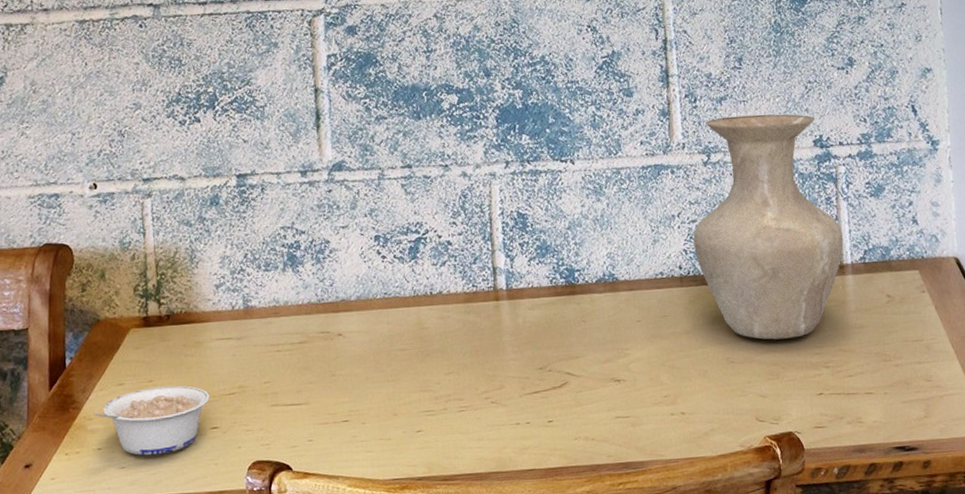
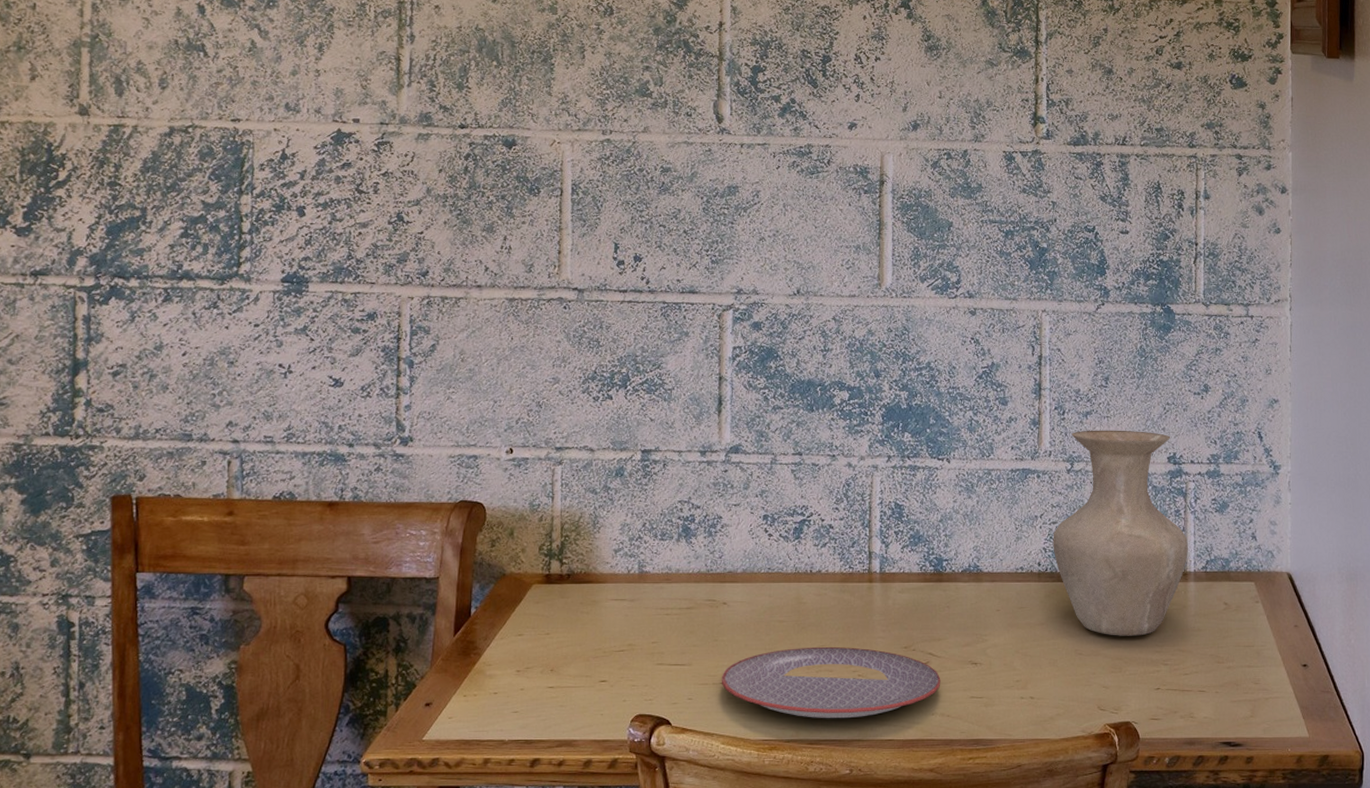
legume: present [93,385,211,456] -> none [492,639,602,703]
plate: none [343,372,582,452] -> present [722,646,941,719]

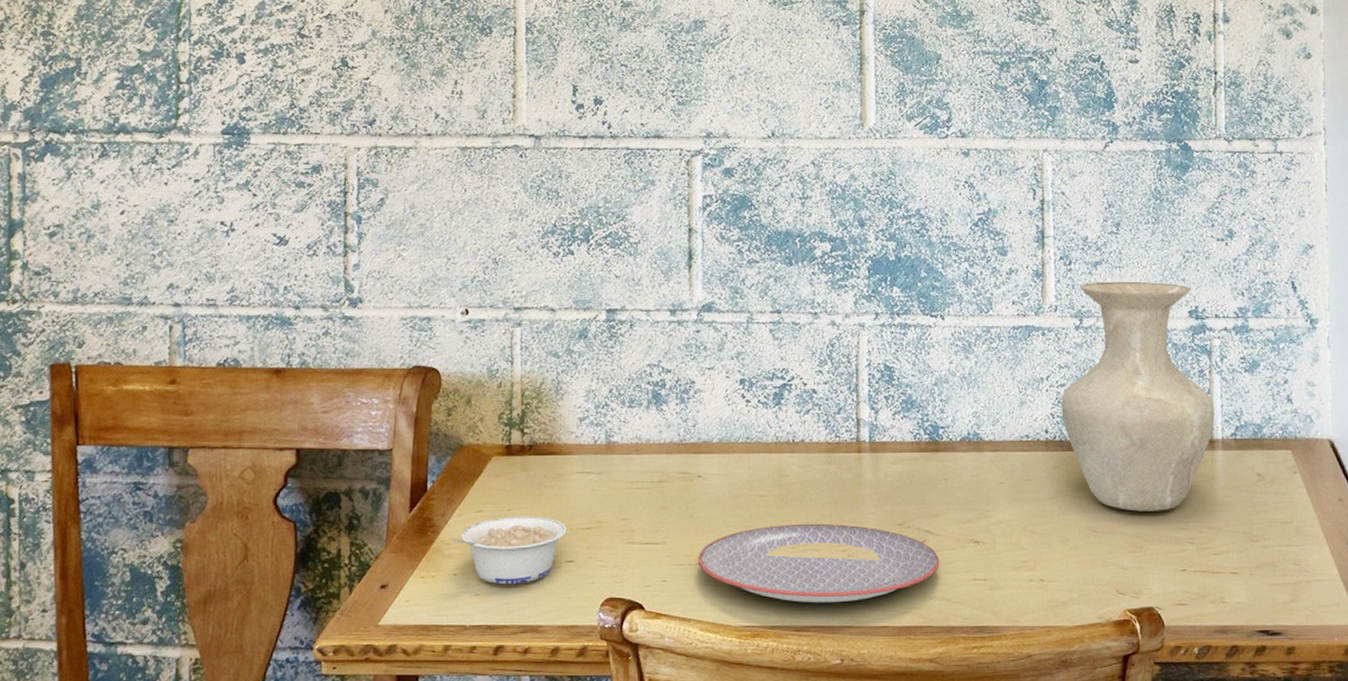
legume: none [492,639,602,703] -> present [451,516,568,585]

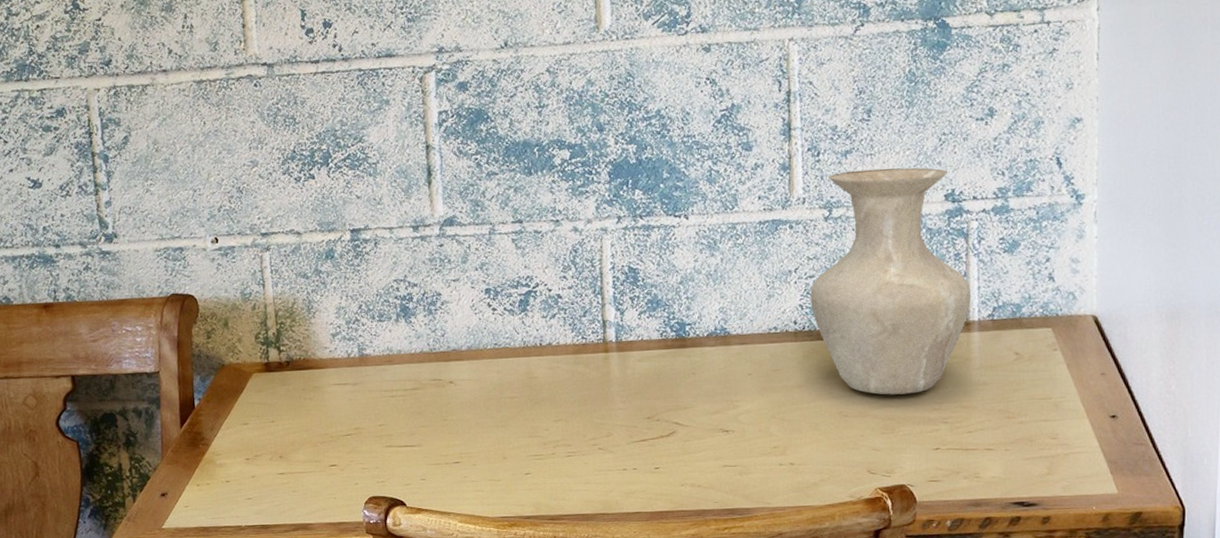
legume: present [451,516,568,585] -> none [221,426,329,489]
plate: present [698,523,940,603] -> none [454,420,690,494]

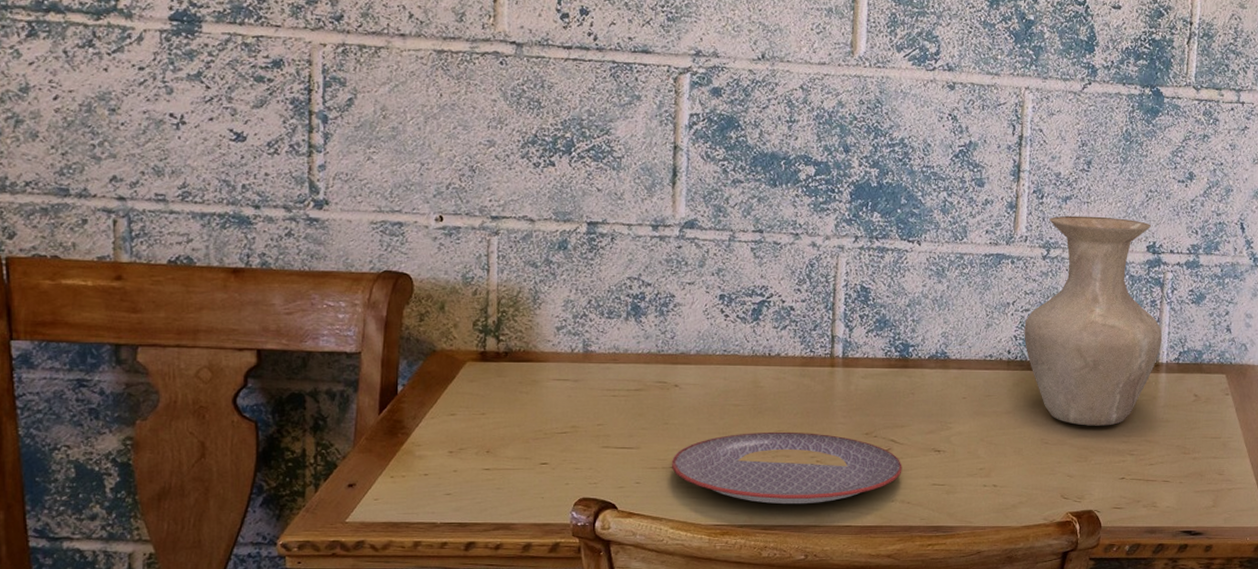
plate: none [454,420,690,494] -> present [672,431,902,505]

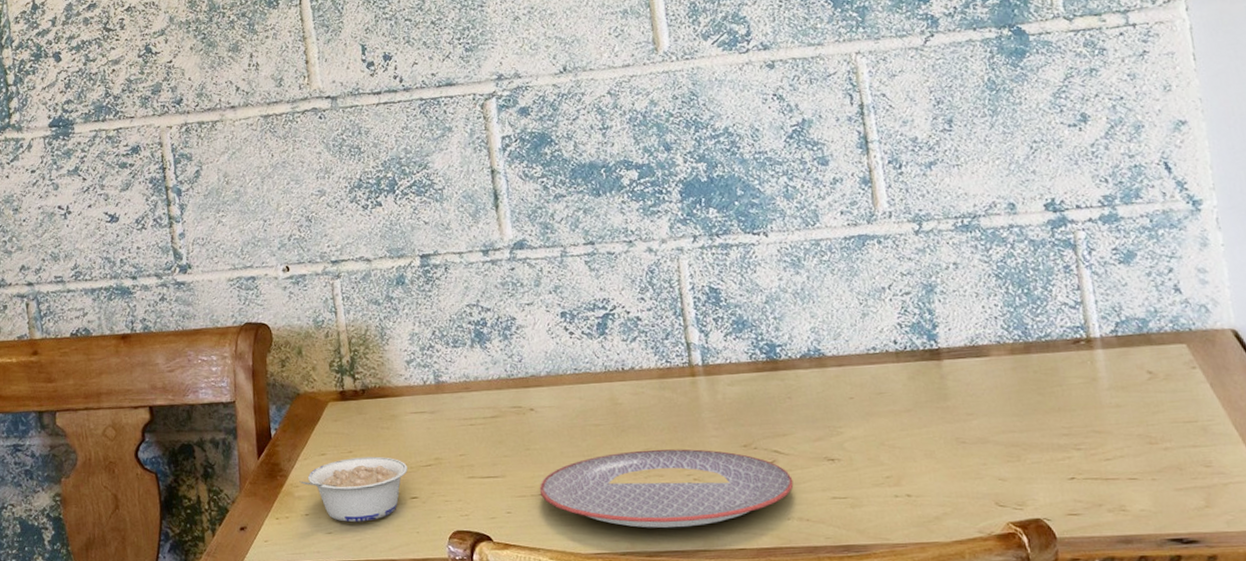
legume: none [422,420,542,485] -> present [299,456,409,523]
vase: present [1024,215,1162,426] -> none [907,177,1089,419]

